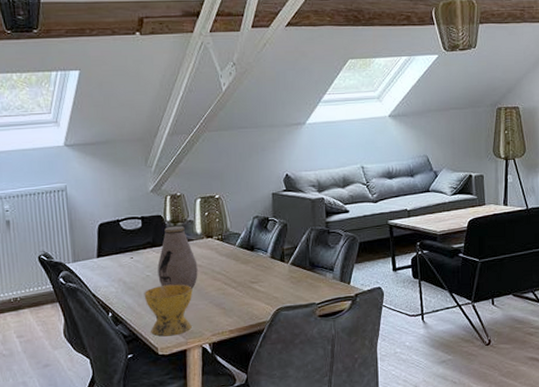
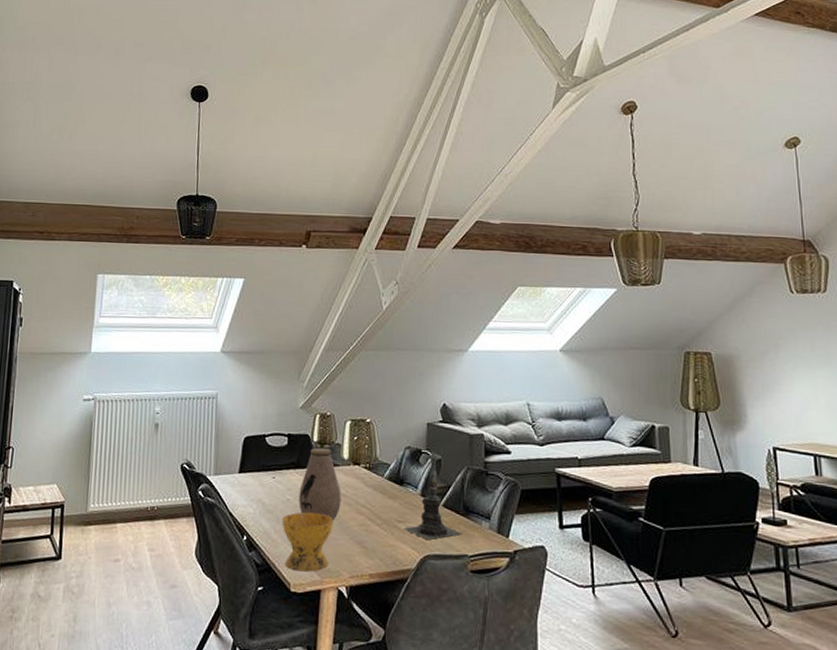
candle holder: none [258,216,311,295] -> present [404,450,463,541]

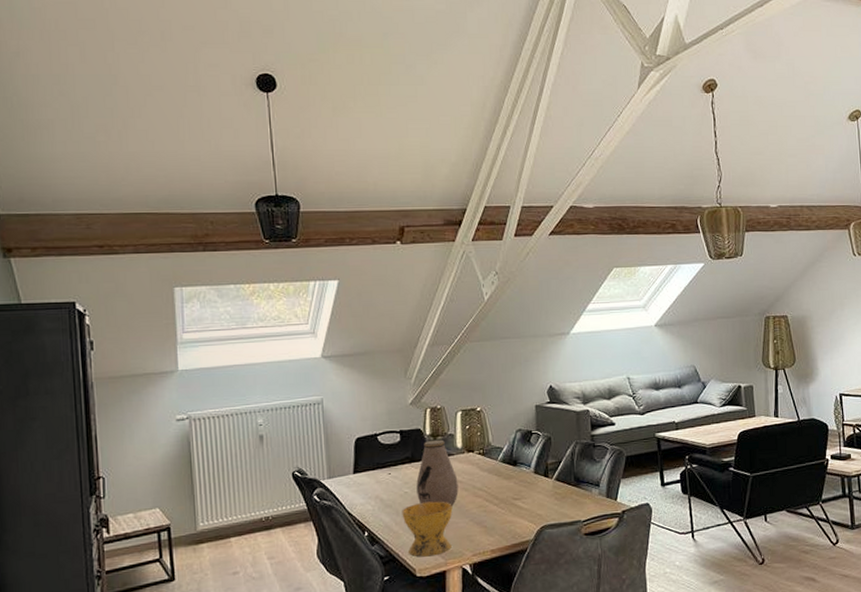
candle holder: present [404,450,463,541] -> none [520,430,576,513]

